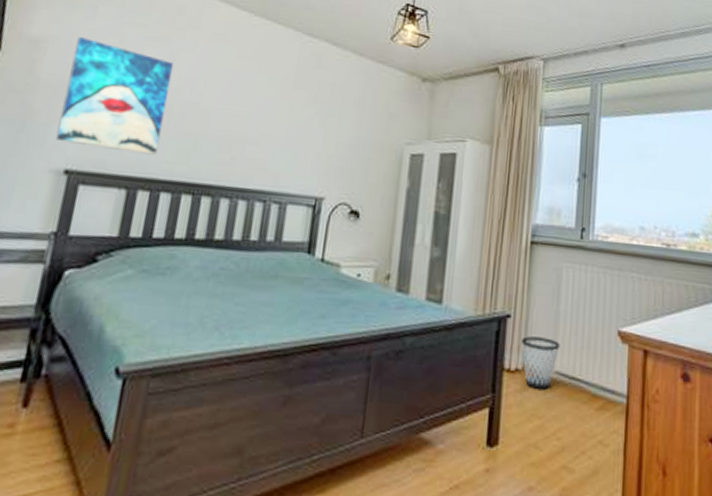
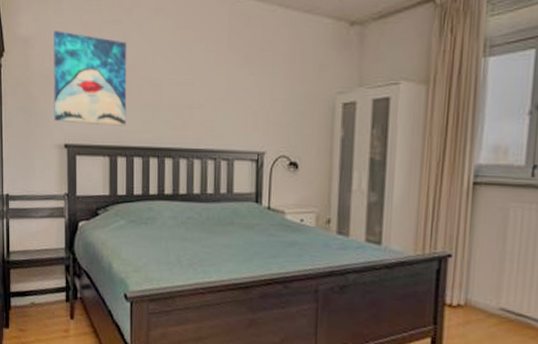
wastebasket: present [521,336,560,389] -> none [463,275,506,324]

